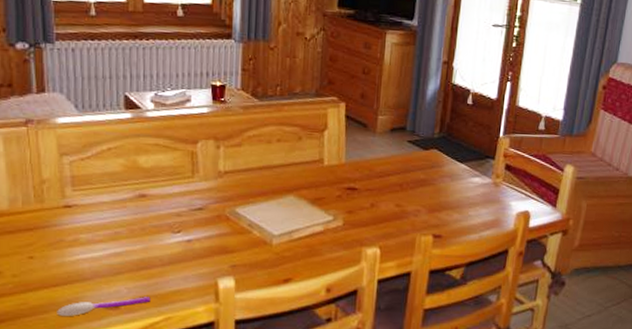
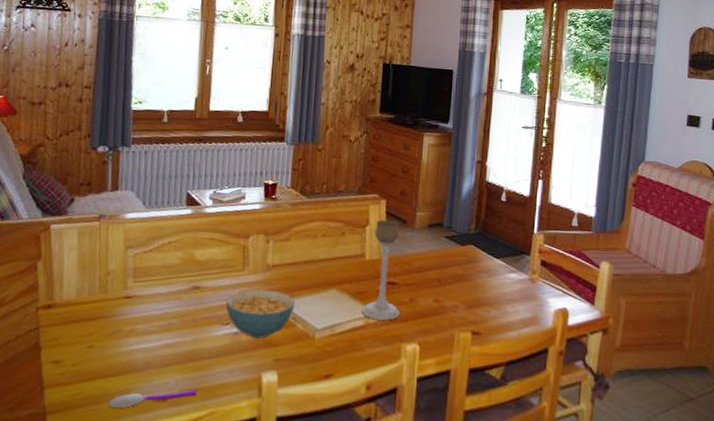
cereal bowl: none [176,196,251,245] -> present [226,289,296,338]
candle holder: none [320,123,361,226] -> present [361,219,401,321]

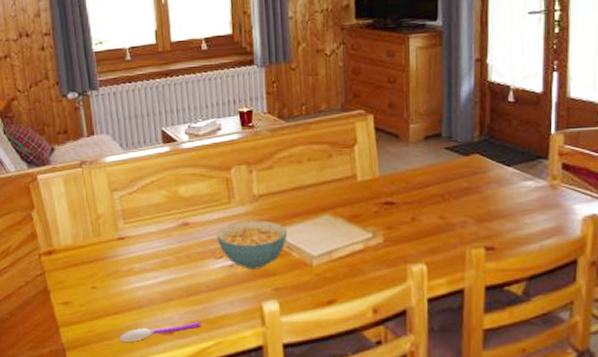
candle holder: present [361,219,401,321] -> none [359,136,402,242]

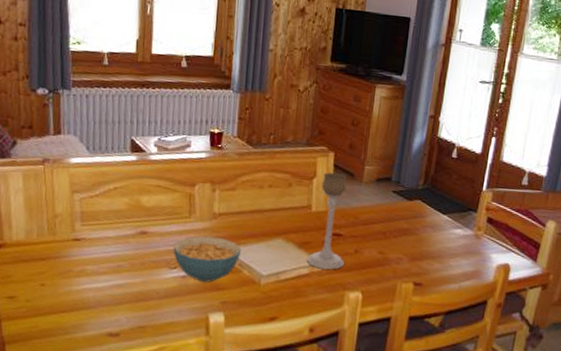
spoon: present [119,322,201,342] -> none [63,326,147,341]
candle holder: none [359,136,402,242] -> present [306,172,347,270]

